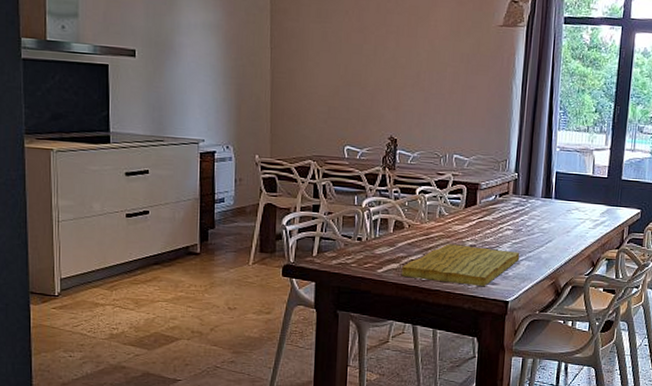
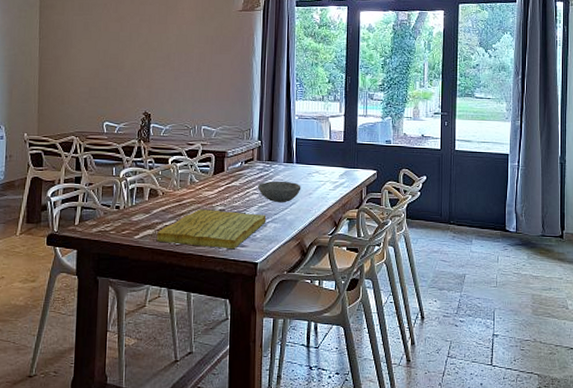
bowl: none [512,216,559,241] -> present [258,180,301,203]

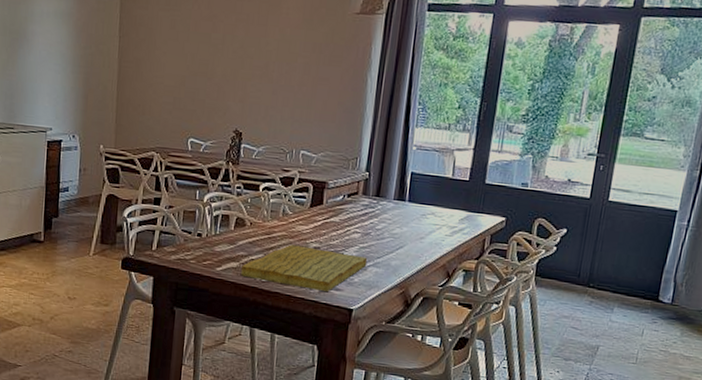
bowl: present [258,180,301,203] -> none [360,220,412,246]

